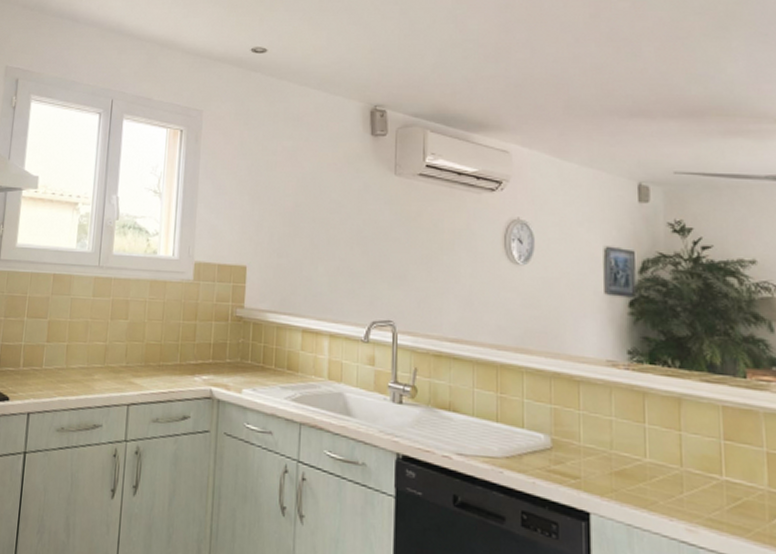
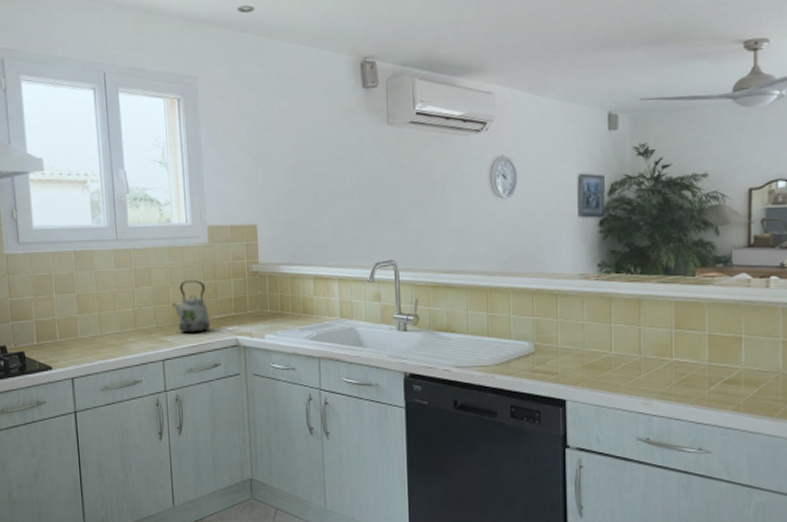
kettle: none [146,318,185,379] -> present [172,280,211,334]

